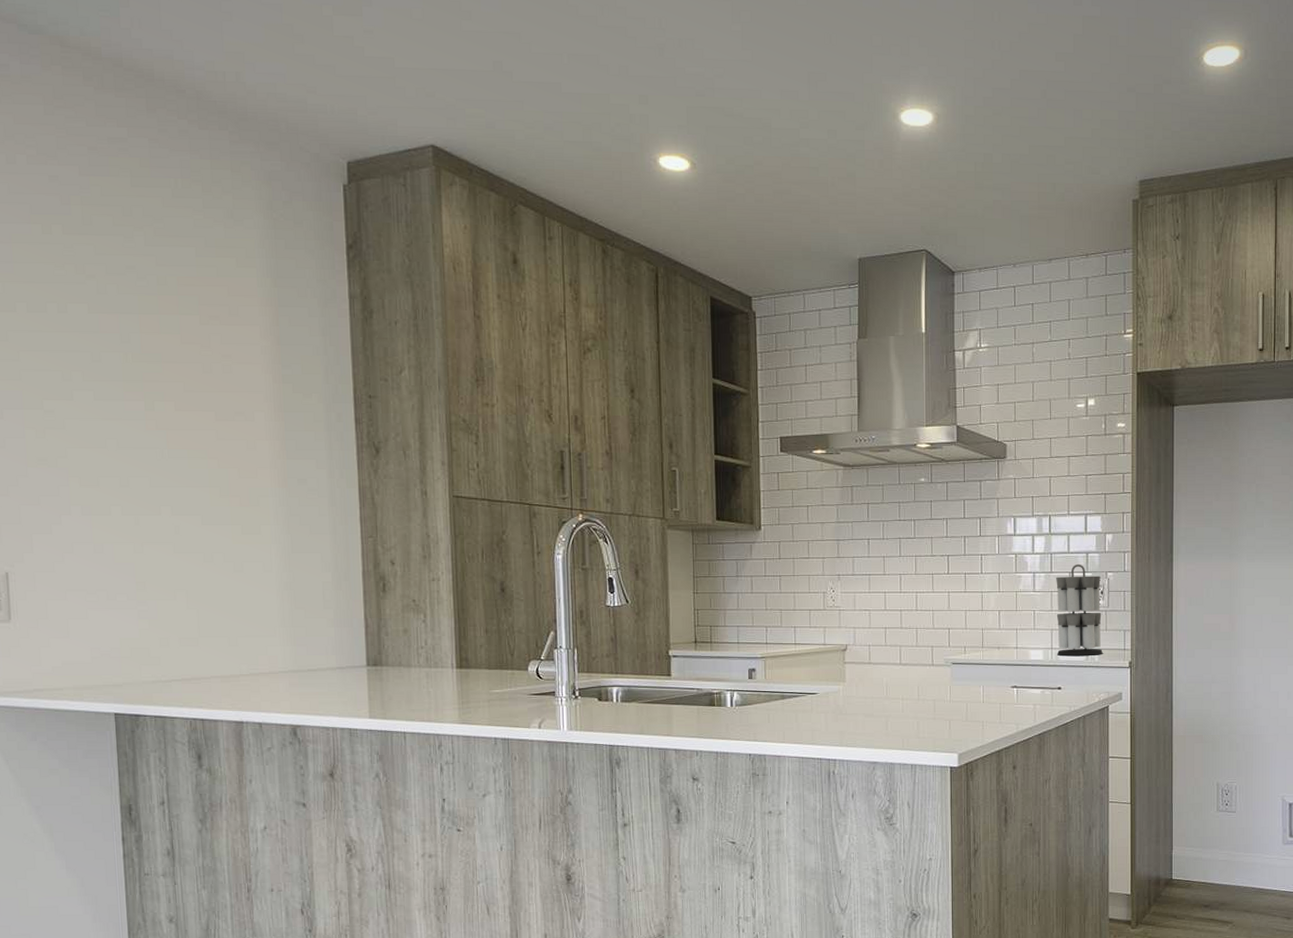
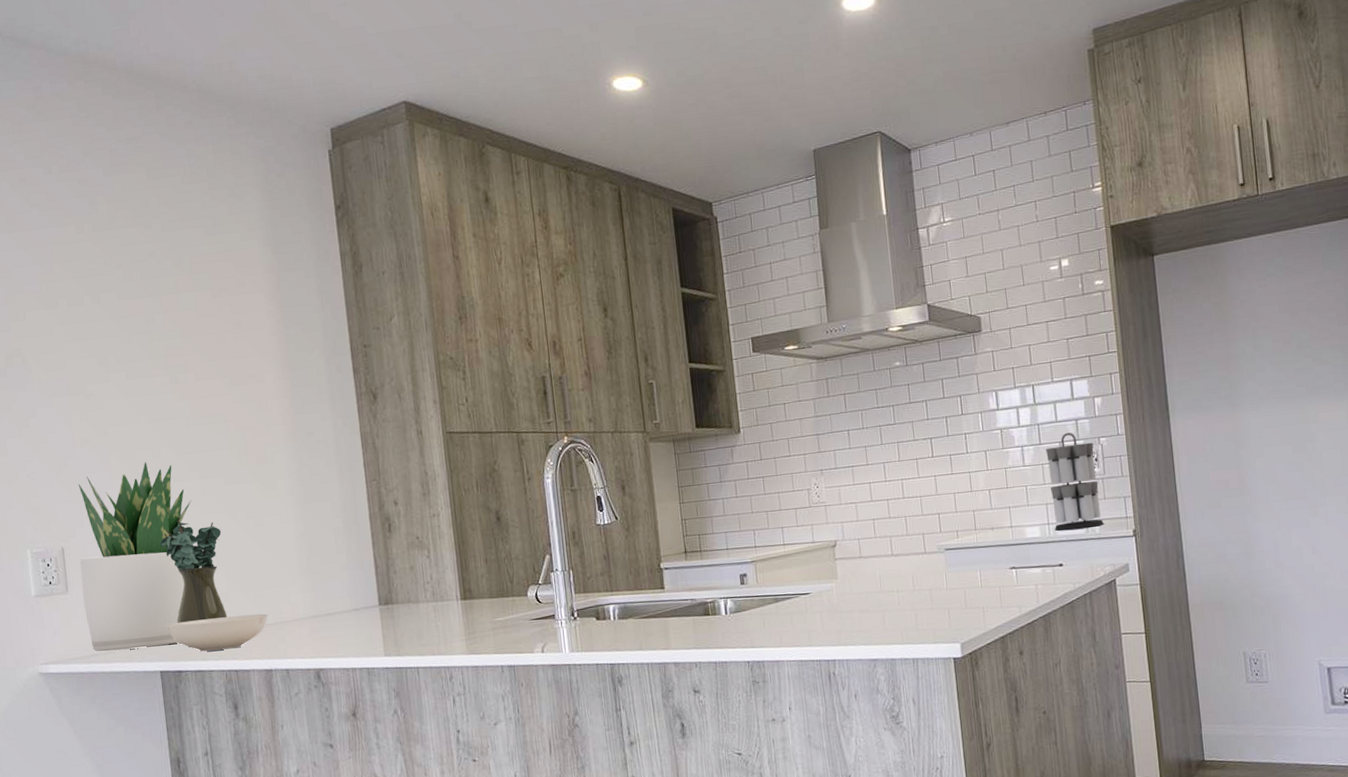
planter: none [26,491,162,687] -> present [78,462,191,652]
vase: none [123,556,196,665] -> present [160,520,228,623]
bowl: none [124,663,243,697] -> present [166,613,269,652]

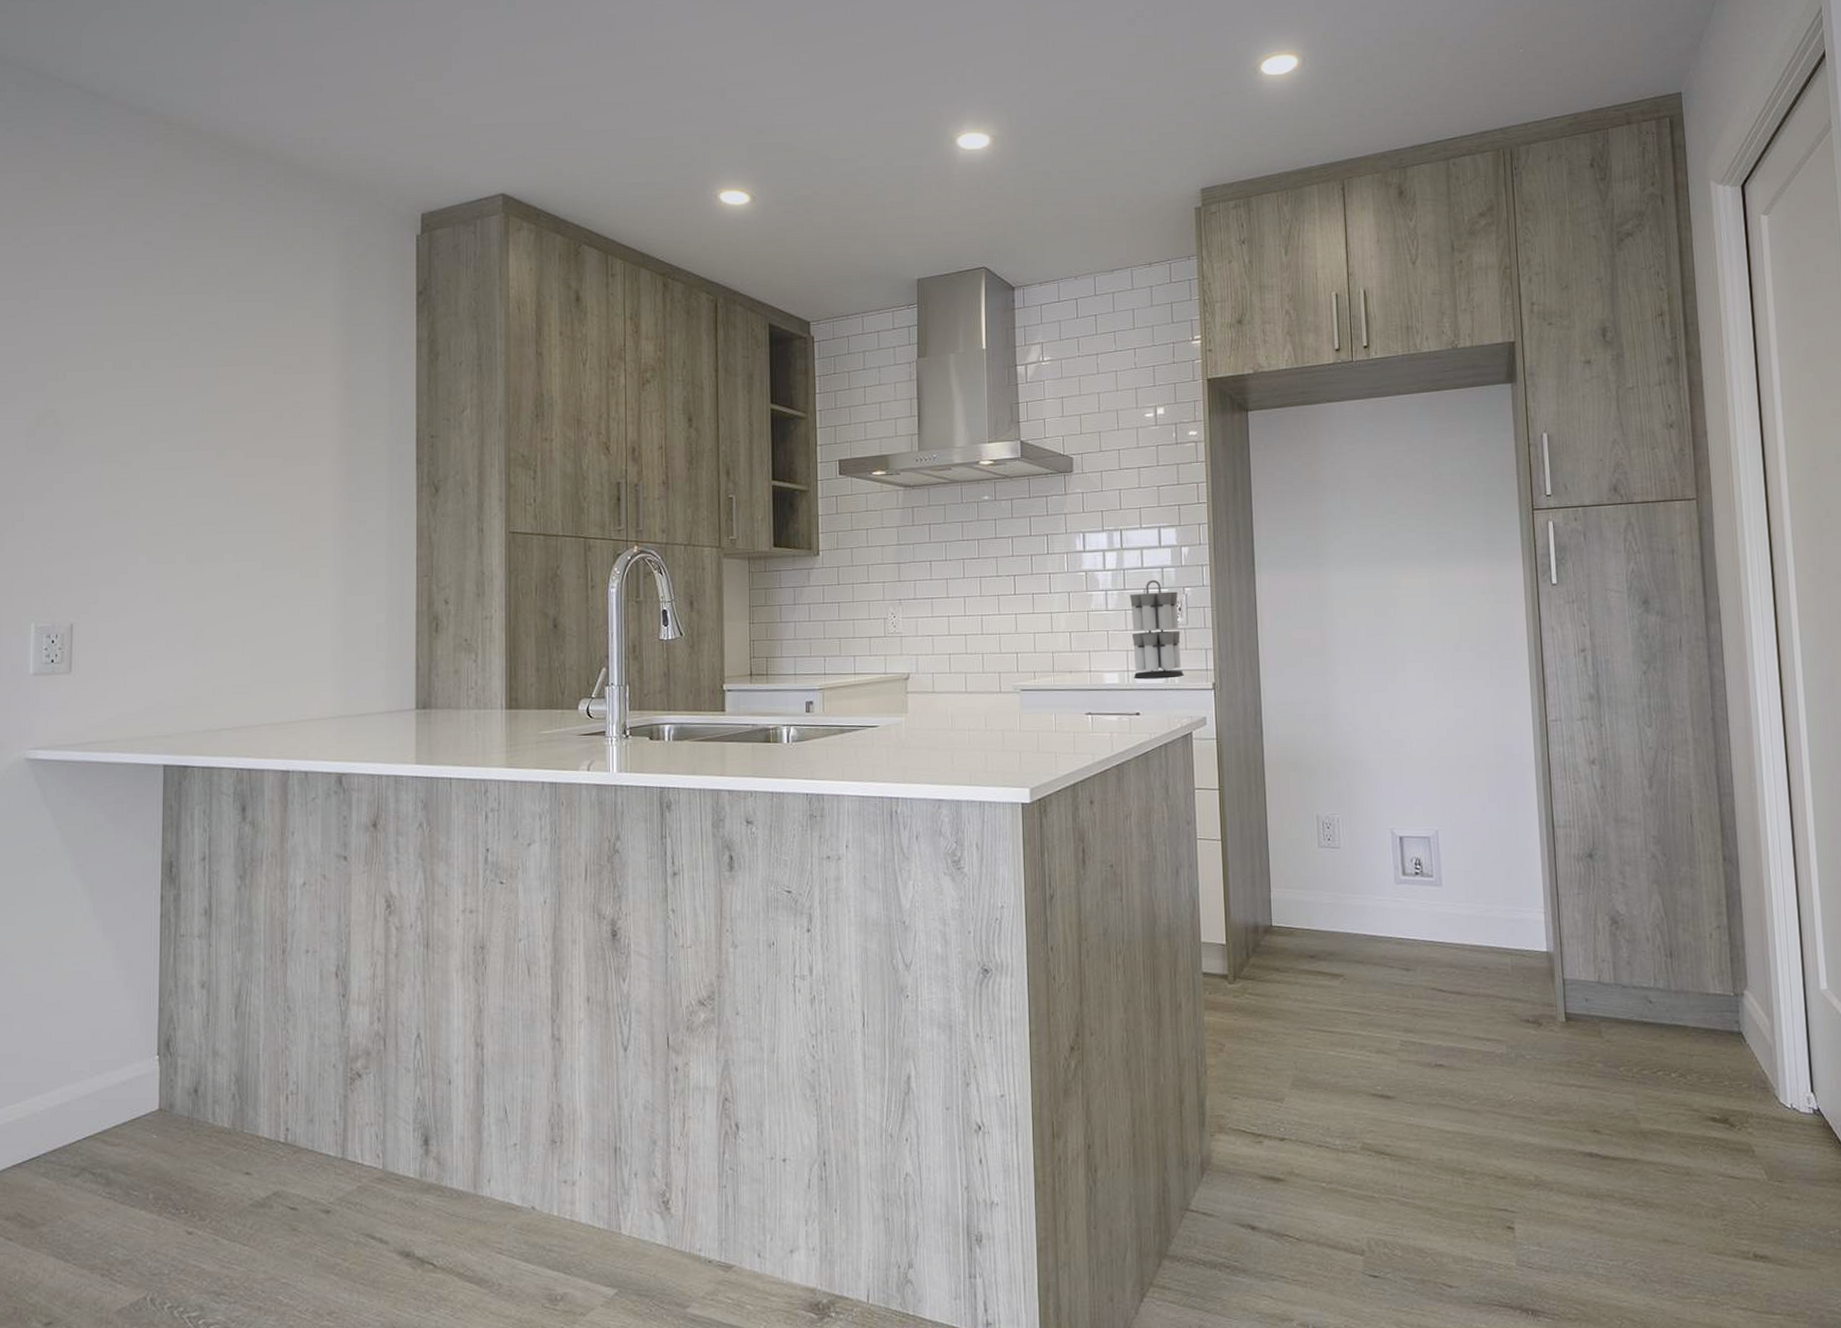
planter: present [78,462,191,652] -> none [87,539,222,740]
vase: present [160,520,228,623] -> none [182,603,252,714]
bowl: present [166,613,269,652] -> none [176,709,293,747]

